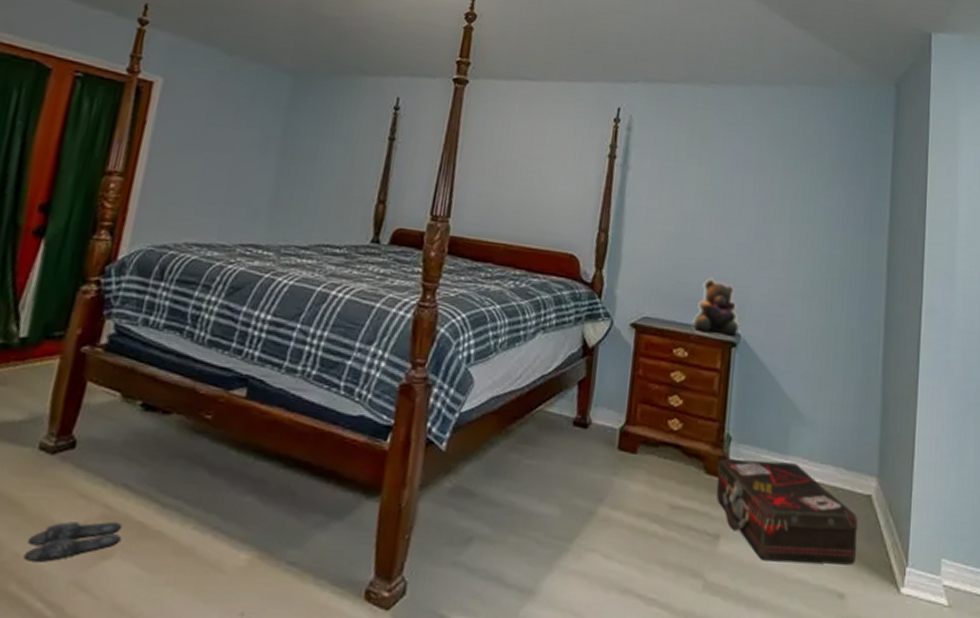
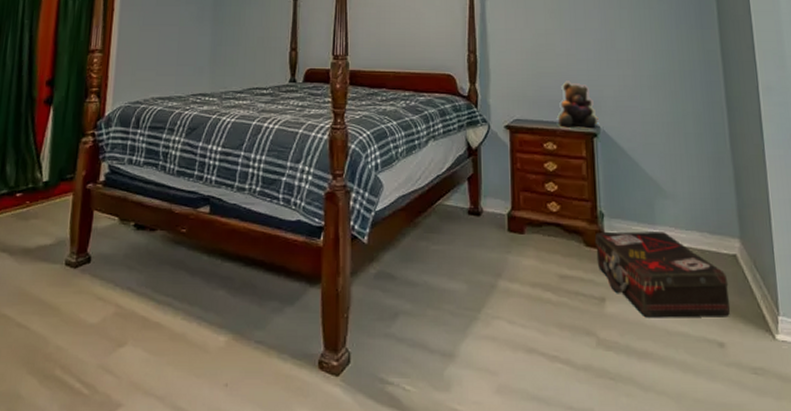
slippers: present [23,521,121,562] -> none [63,317,130,352]

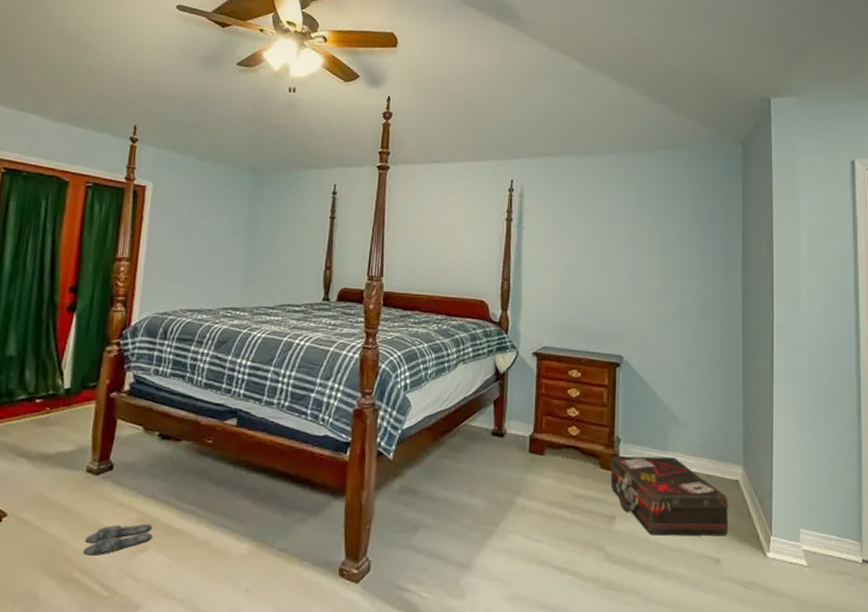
slippers: none [63,317,130,352] -> present [83,523,152,556]
teddy bear: present [558,82,597,128] -> none [584,313,621,358]

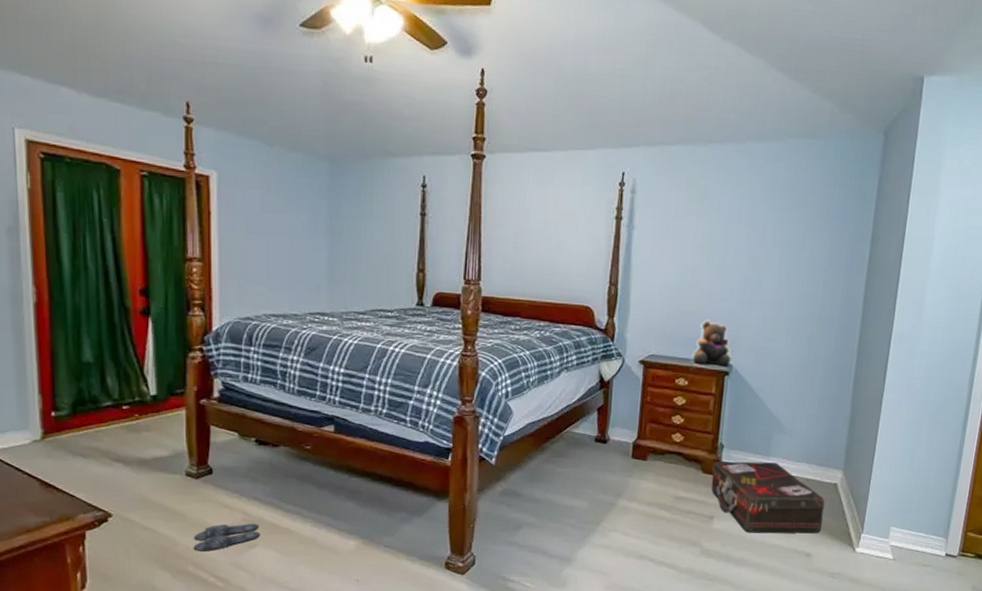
teddy bear: none [584,313,621,358] -> present [693,320,731,366]

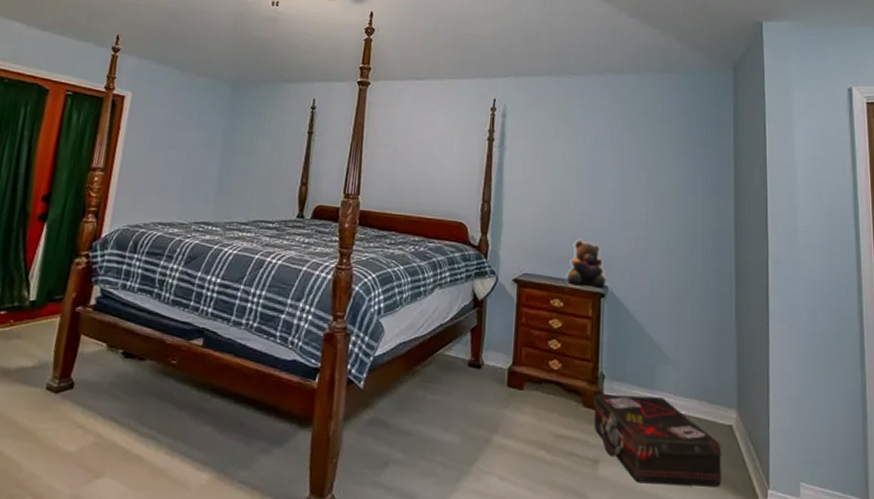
slippers: present [193,523,260,551] -> none [36,447,110,480]

